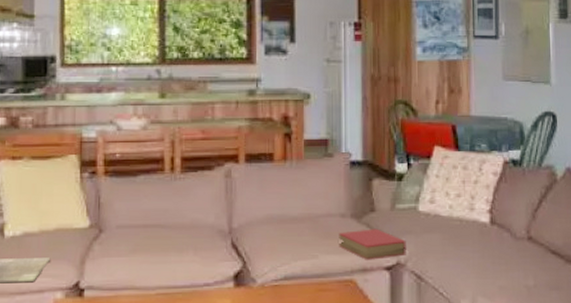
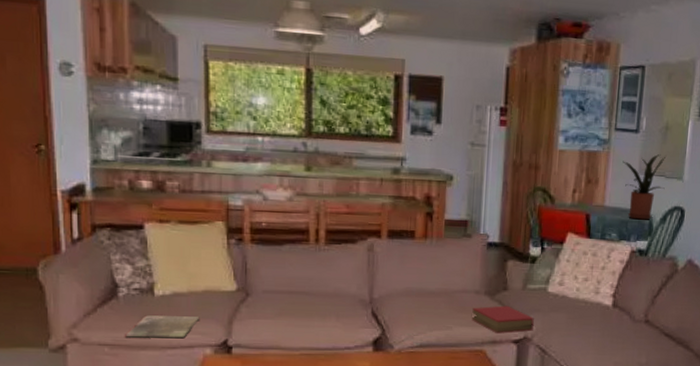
house plant: none [485,59,532,128] -> present [622,154,667,220]

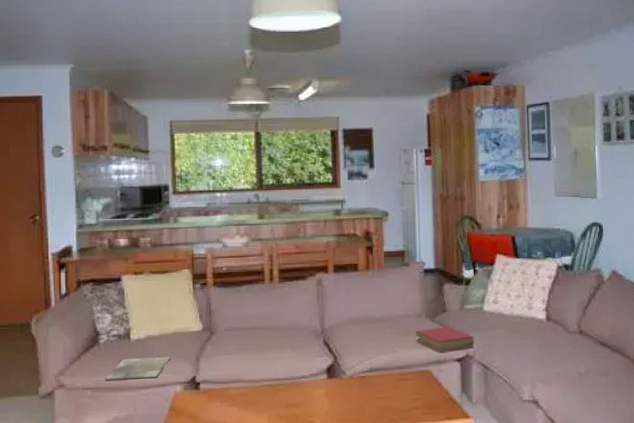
house plant: present [622,154,667,220] -> none [539,177,581,238]

